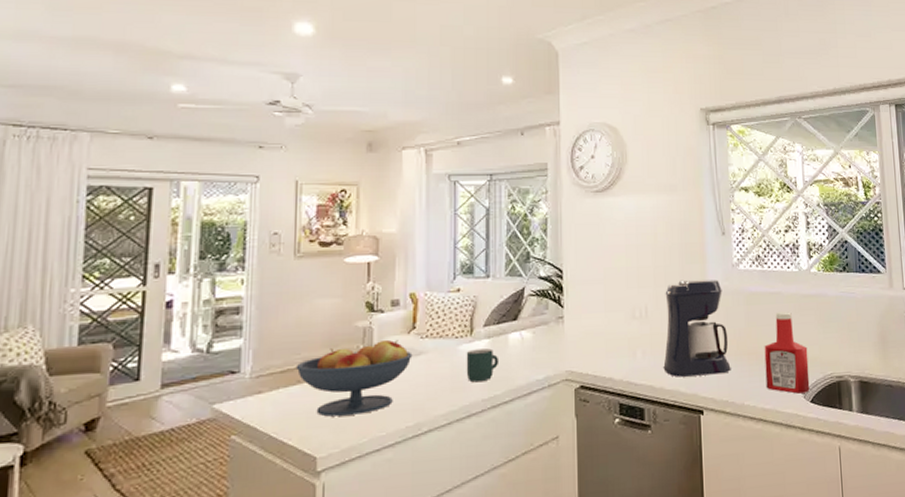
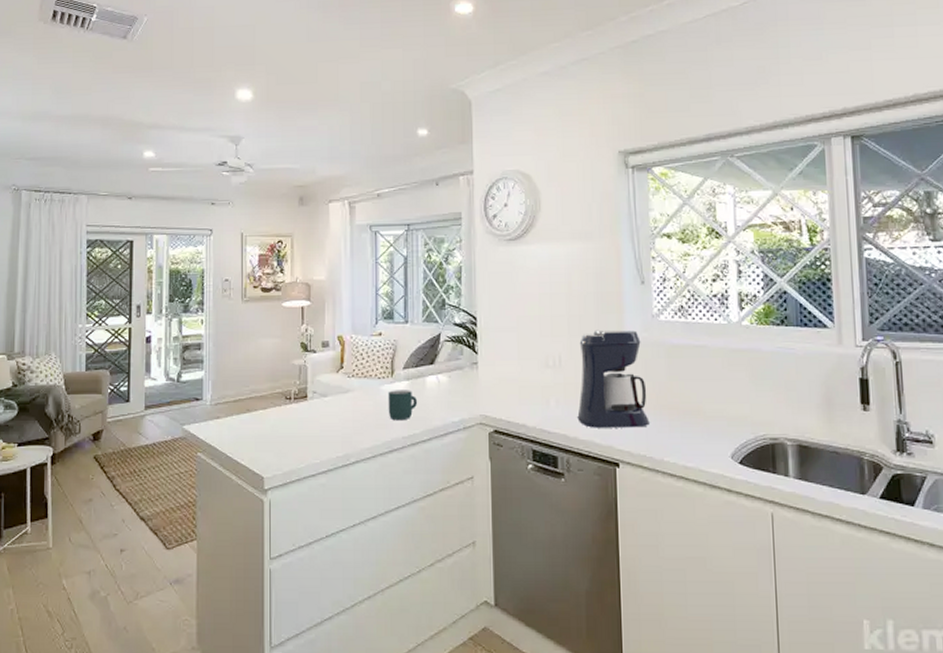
fruit bowl: present [295,339,413,417] -> none [245,377,341,443]
ketchup bottle: present [764,312,810,394] -> none [687,366,739,453]

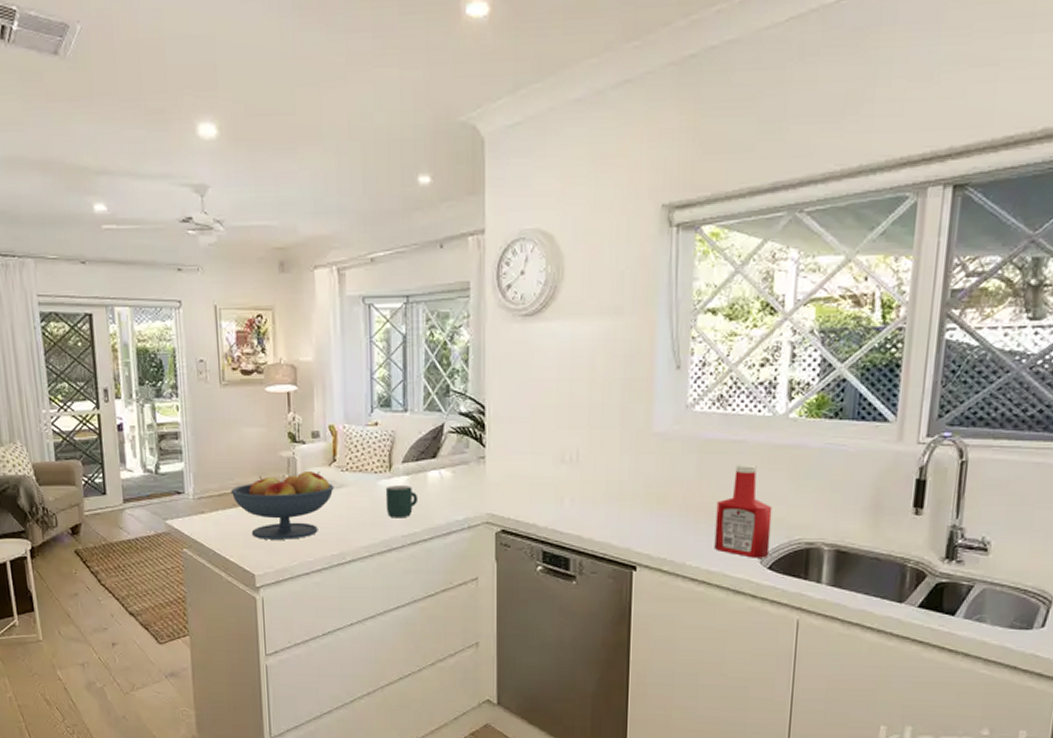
fruit bowl: none [245,377,341,443] -> present [230,470,334,540]
coffee maker: present [577,329,650,428] -> none [594,421,673,529]
ketchup bottle: none [687,366,739,453] -> present [714,464,772,558]

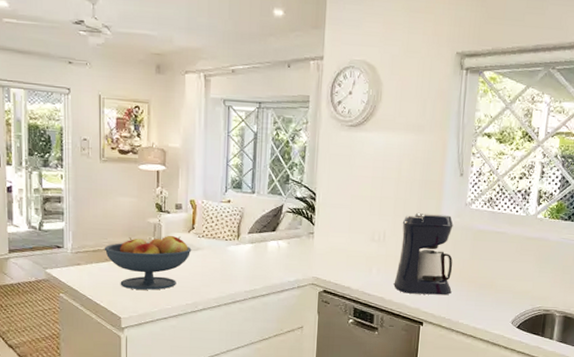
mug: present [385,485,419,517] -> none [233,251,260,277]
coffee maker: none [594,421,673,529] -> present [393,212,453,295]
ketchup bottle: present [714,464,772,558] -> none [480,250,522,320]

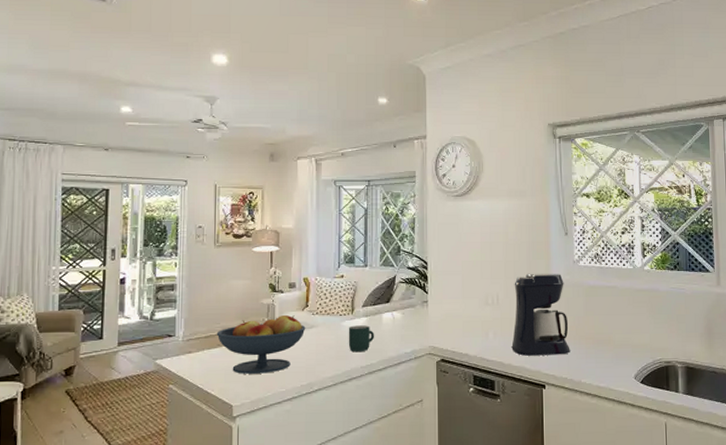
mug: none [233,251,260,277] -> present [348,325,375,351]

